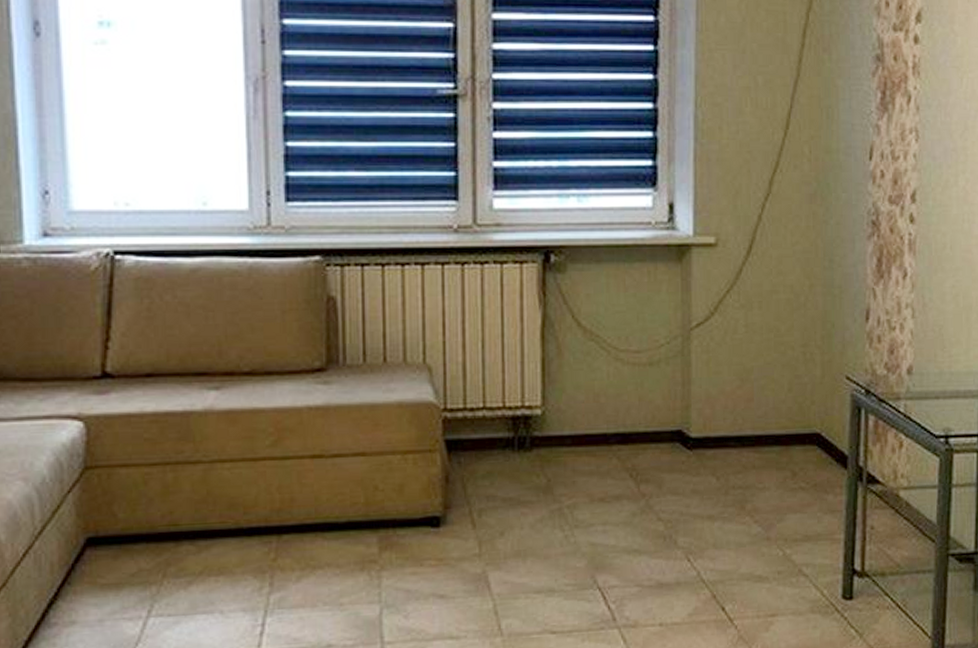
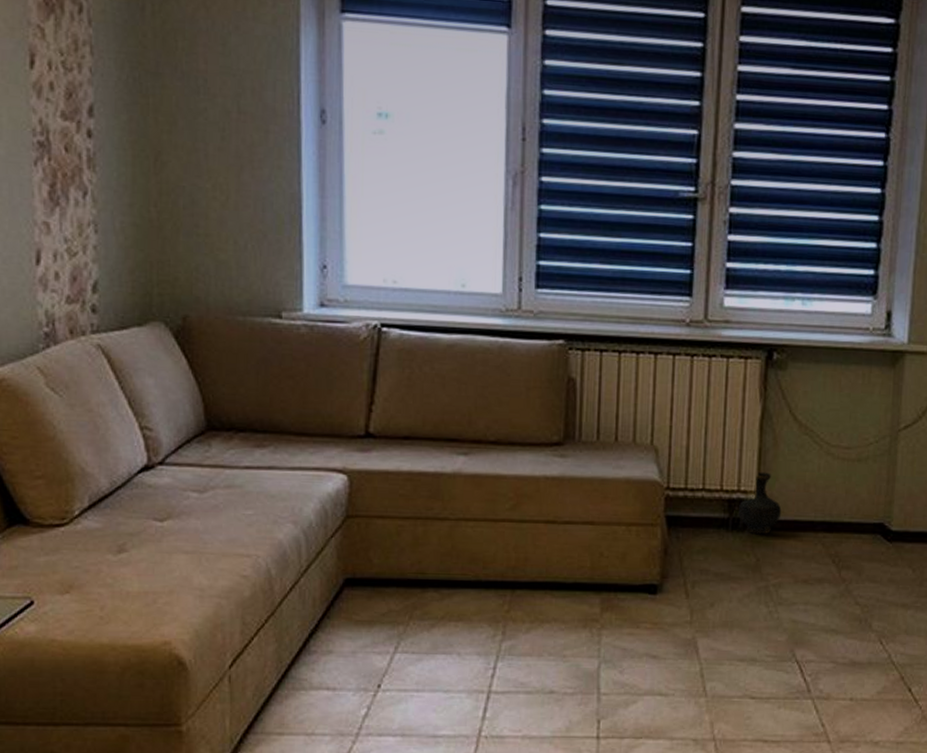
ceramic jug: none [524,384,571,452] -> present [739,471,782,534]

